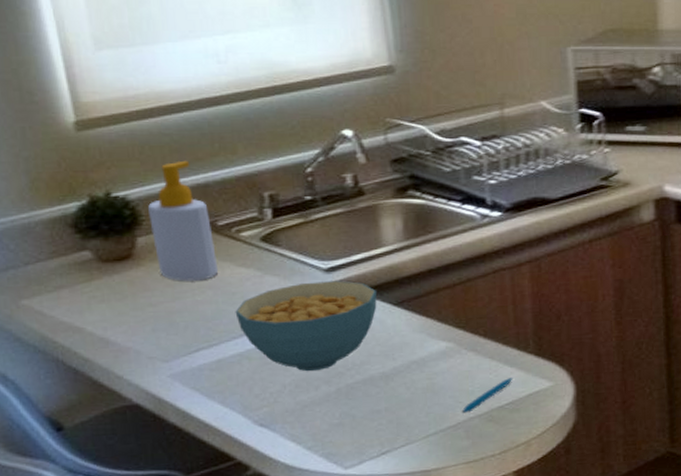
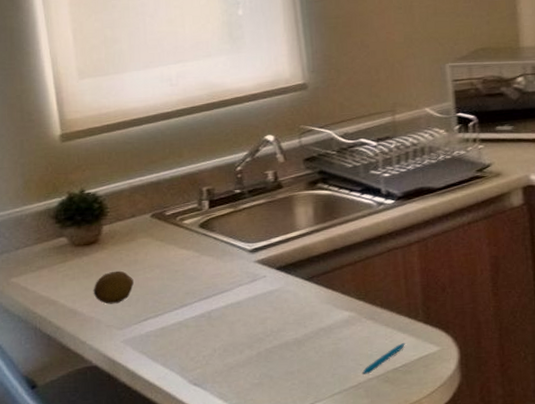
fruit: none [128,292,180,332] -> present [93,270,134,305]
soap bottle: present [147,160,219,281] -> none [112,163,165,262]
cereal bowl: present [235,281,377,372] -> none [177,259,292,338]

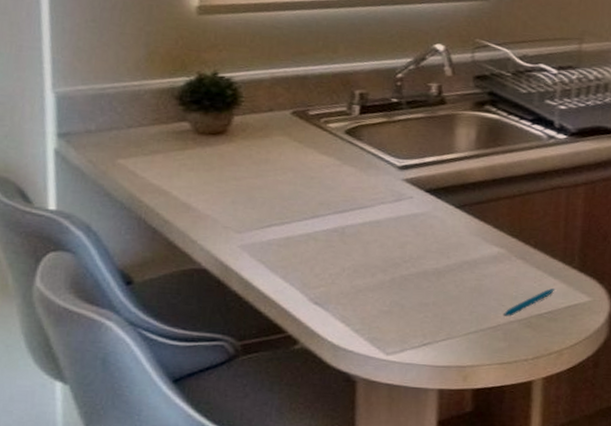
fruit: present [93,270,134,305] -> none [212,167,262,204]

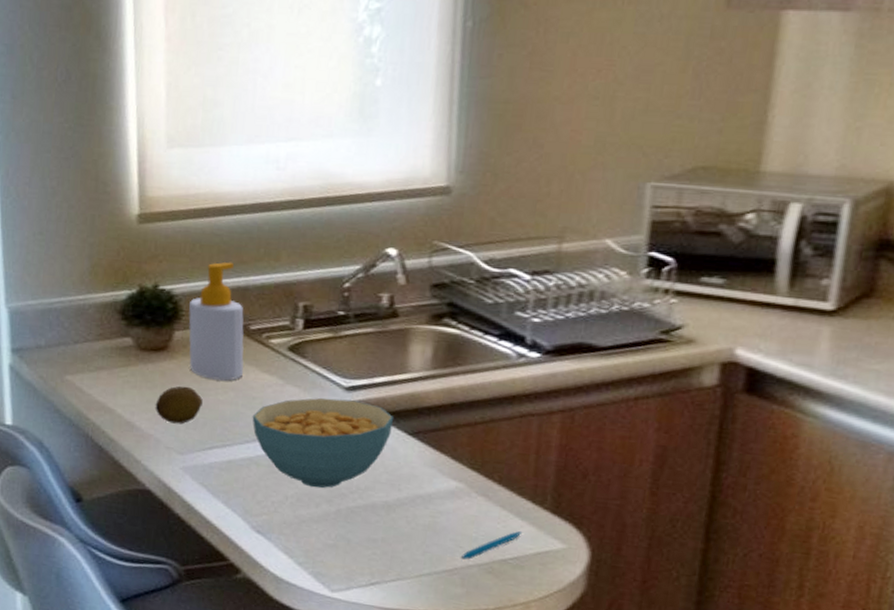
fruit: none [212,167,262,204] -> present [155,386,203,424]
soap bottle: none [247,52,303,162] -> present [188,262,244,381]
cereal bowl: none [310,176,442,259] -> present [252,397,393,488]

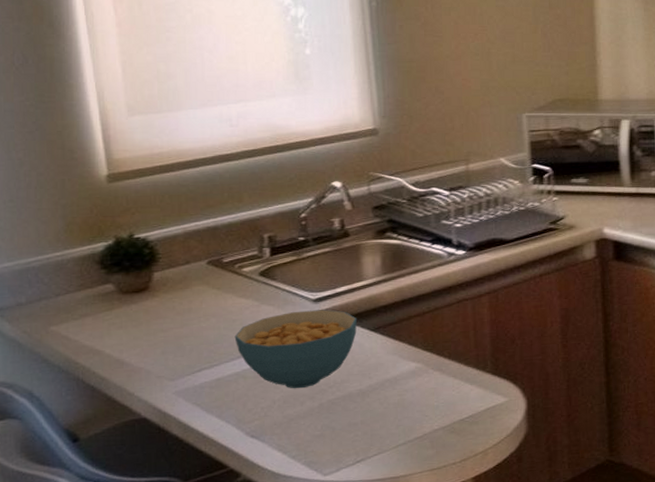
fruit: present [155,386,203,424] -> none [142,319,187,355]
soap bottle: present [188,262,244,381] -> none [164,207,222,310]
pen: present [460,531,523,560] -> none [427,394,473,427]

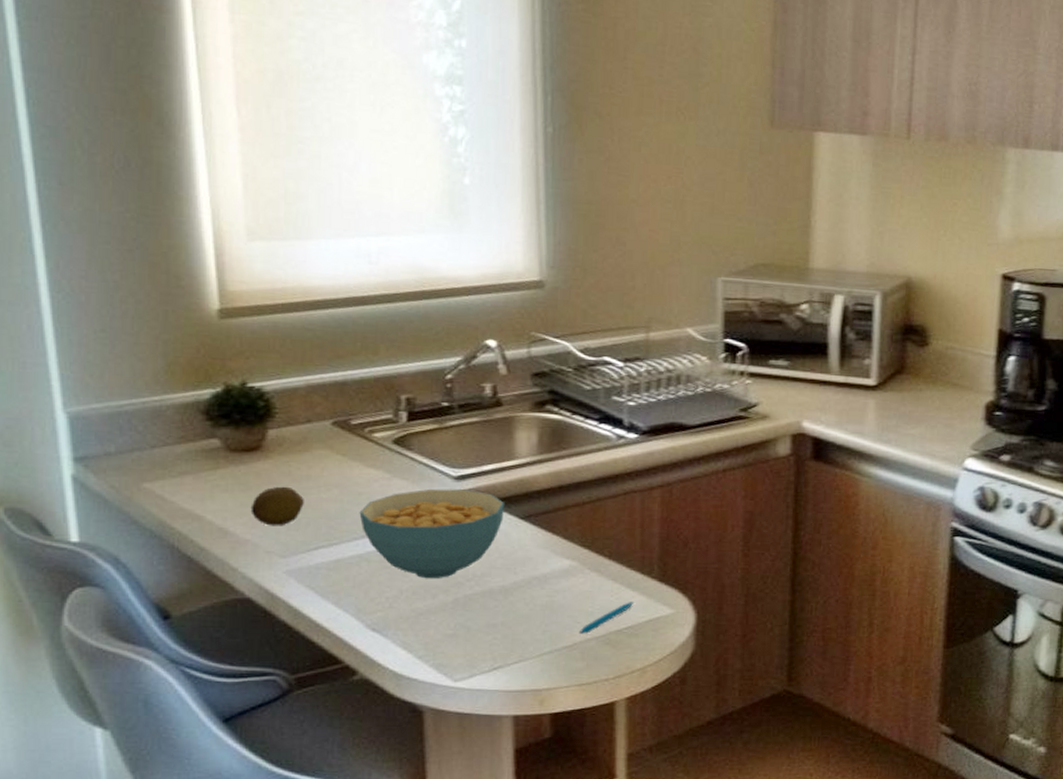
fruit: none [142,319,187,355] -> present [250,486,304,526]
pen: none [427,394,473,427] -> present [578,602,635,635]

